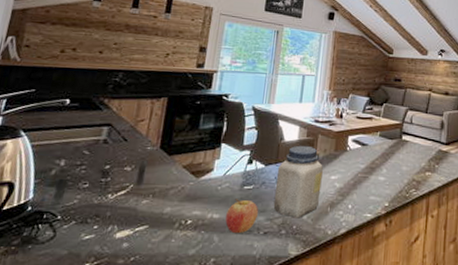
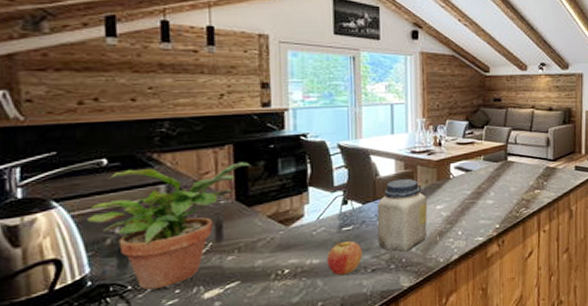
potted plant: none [42,110,178,222] -> present [87,162,250,290]

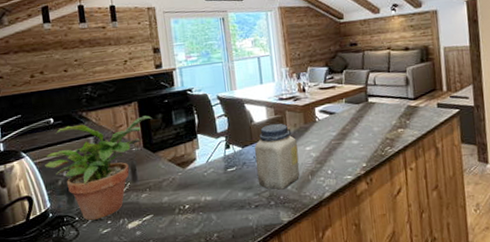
fruit: present [327,240,363,276] -> none [217,180,247,211]

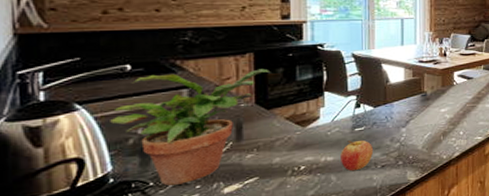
fruit: none [217,180,247,211] -> present [341,140,374,171]
jar: present [255,123,300,190] -> none [387,85,432,150]

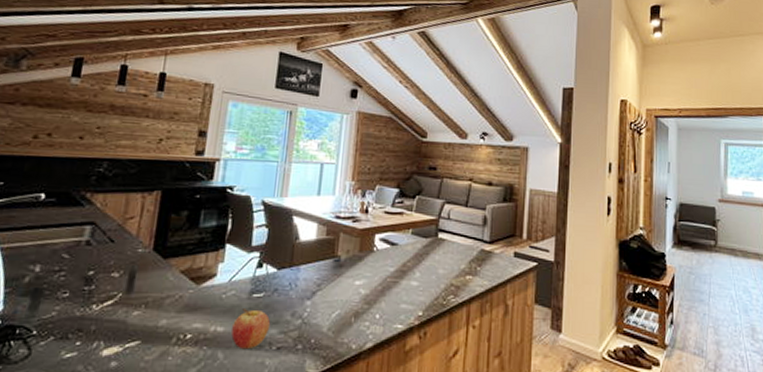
potted plant: present [110,68,269,186] -> none [13,206,174,337]

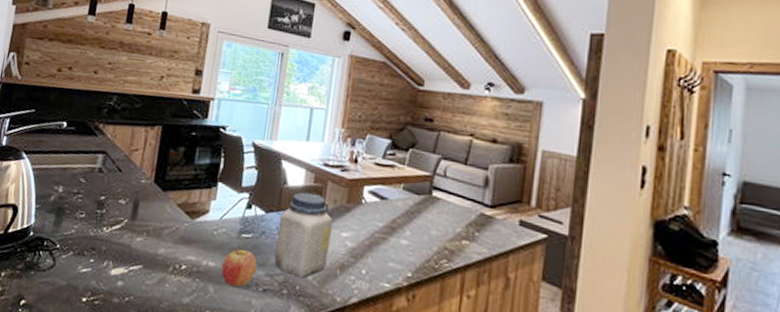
jar: none [287,245,346,331] -> present [274,192,333,278]

